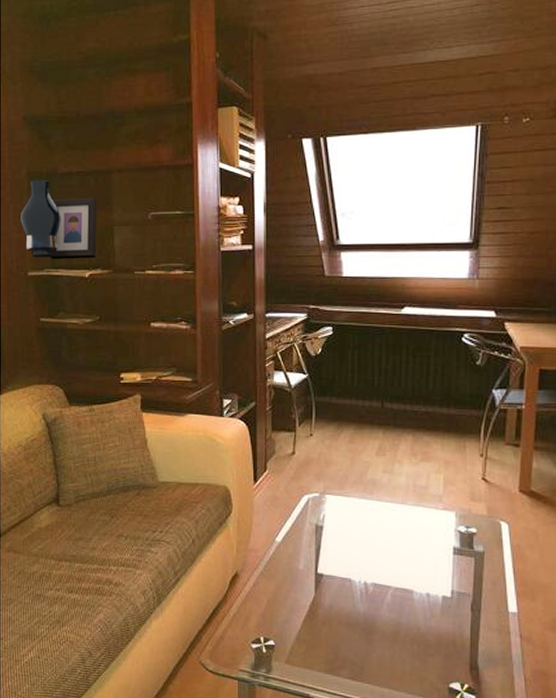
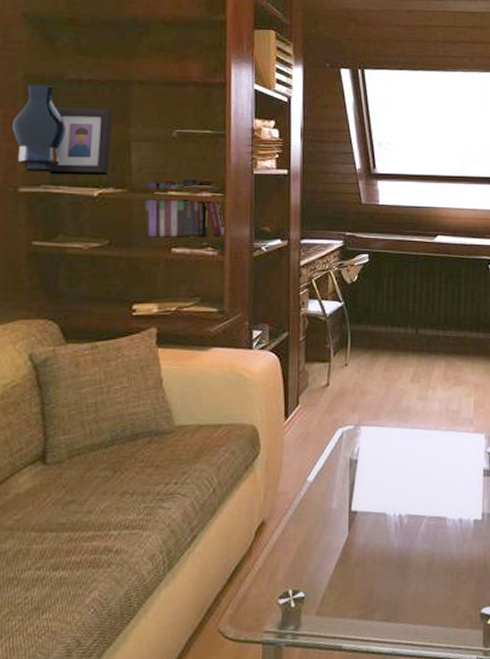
books: none [127,258,198,313] -> present [145,178,227,237]

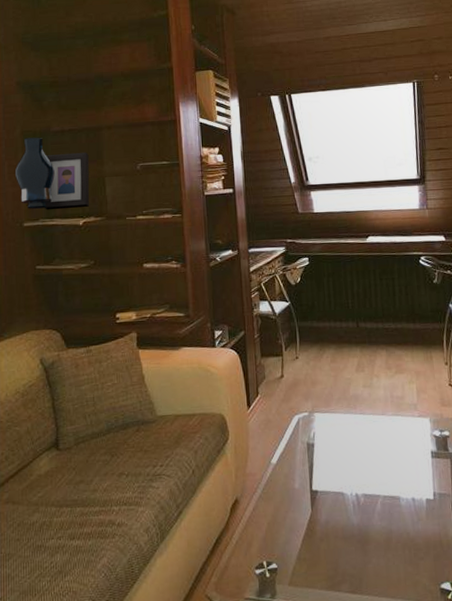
books: present [145,178,227,237] -> none [119,203,187,256]

